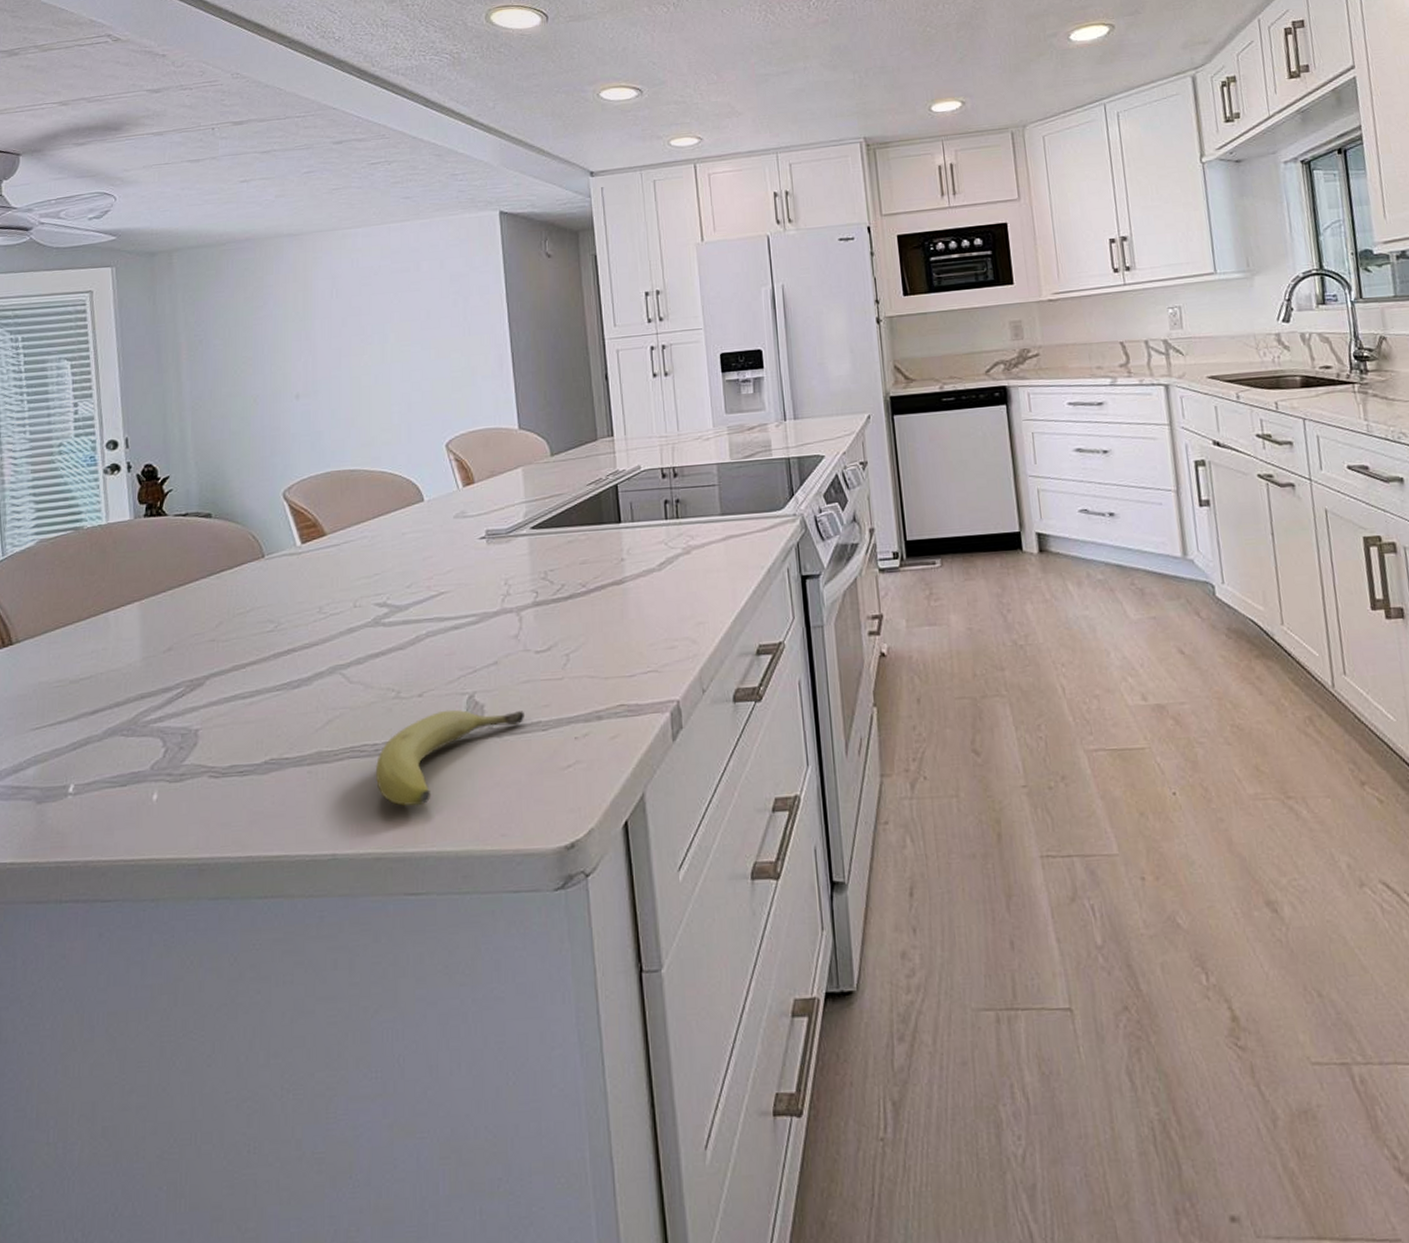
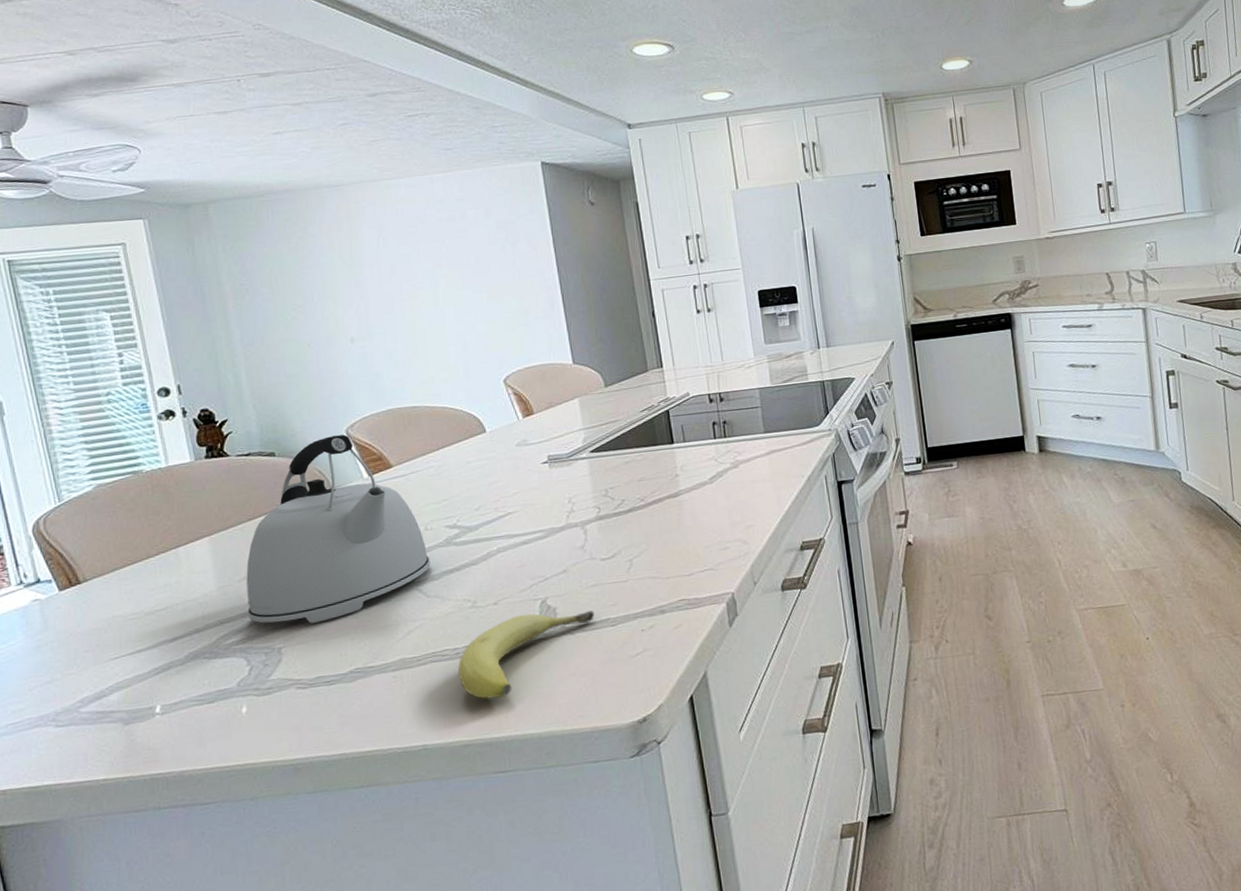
kettle: none [168,497,357,704] -> present [246,434,431,623]

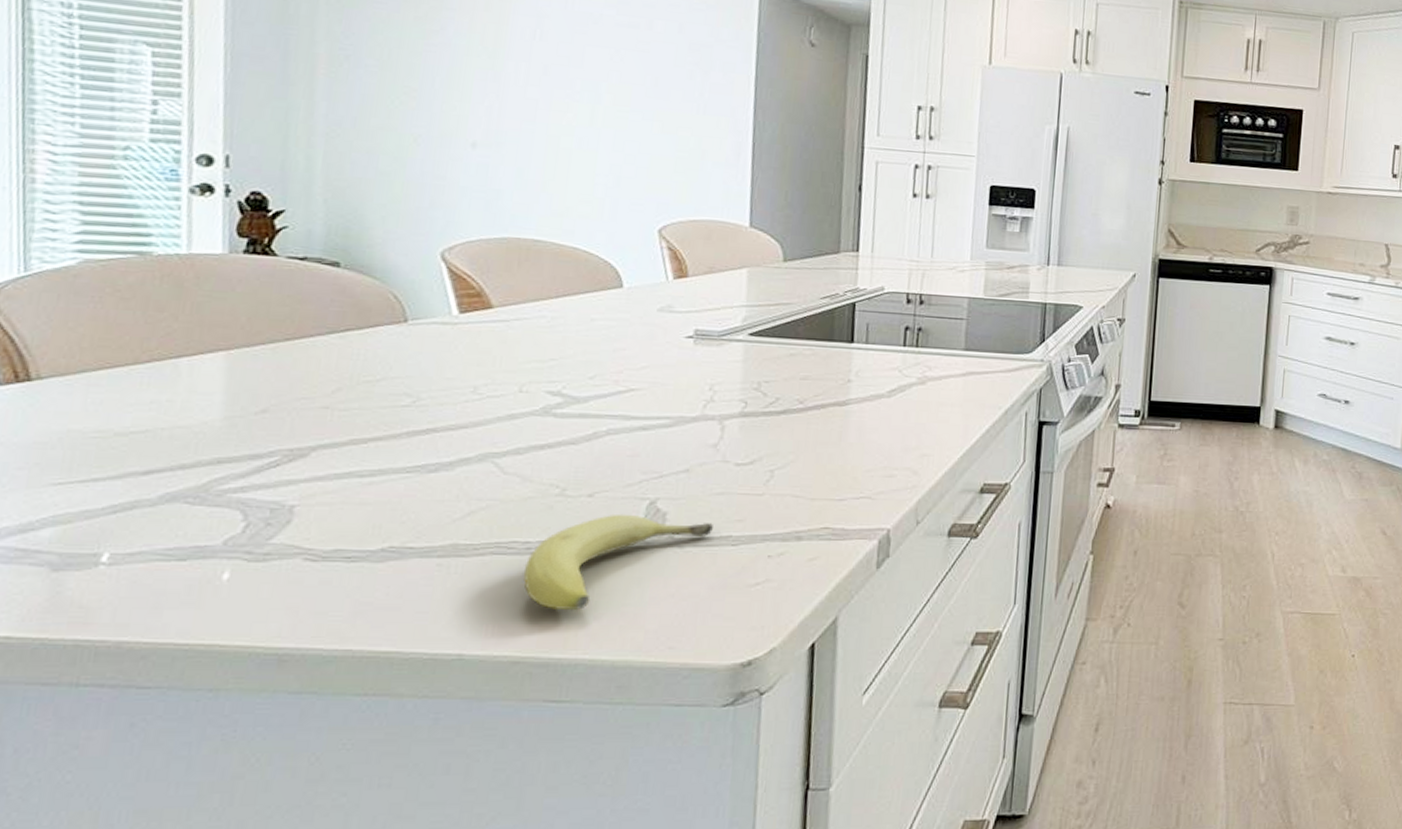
kettle: present [246,434,431,623] -> none [257,256,518,482]

